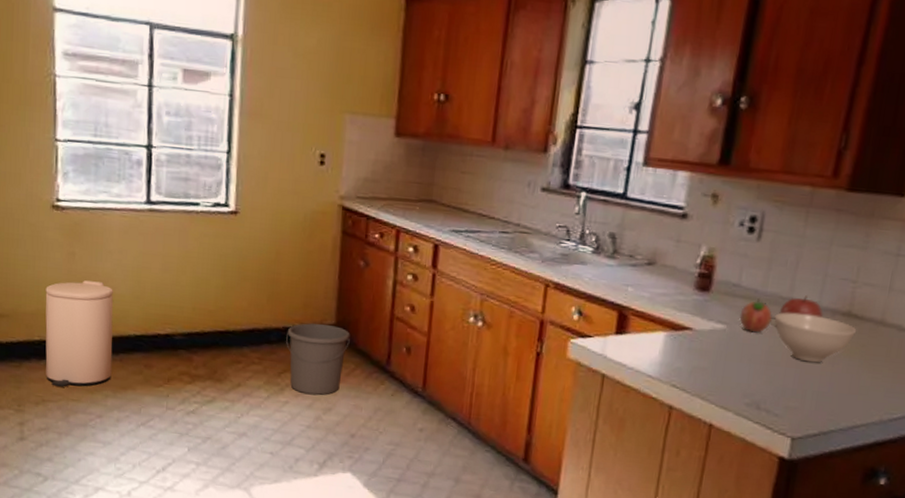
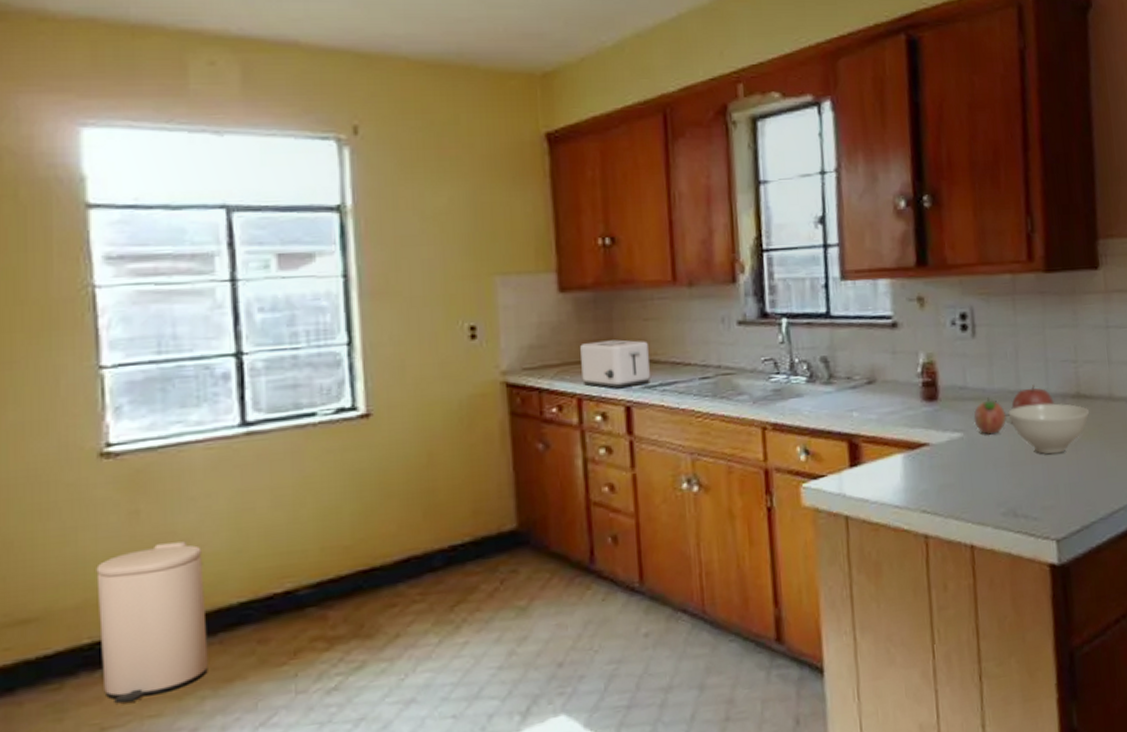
bucket: present [286,323,350,395] -> none [455,530,539,626]
toaster: none [403,184,462,229] -> present [580,339,650,389]

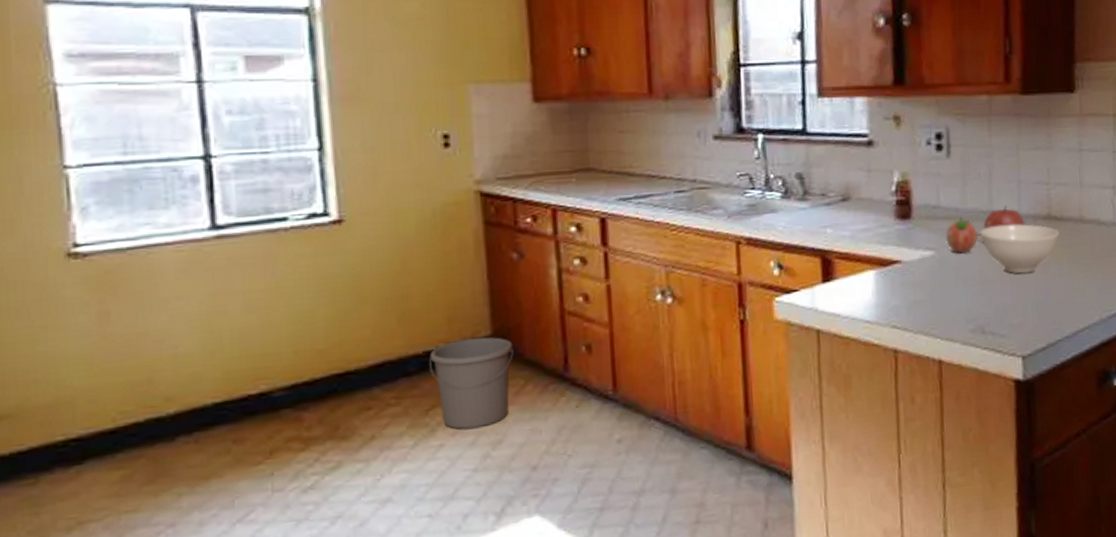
pedal bin: present [96,541,208,704] -> none [68,342,184,500]
bucket: none [455,530,539,626] -> present [429,337,514,430]
toaster: present [580,339,650,389] -> none [555,151,625,201]

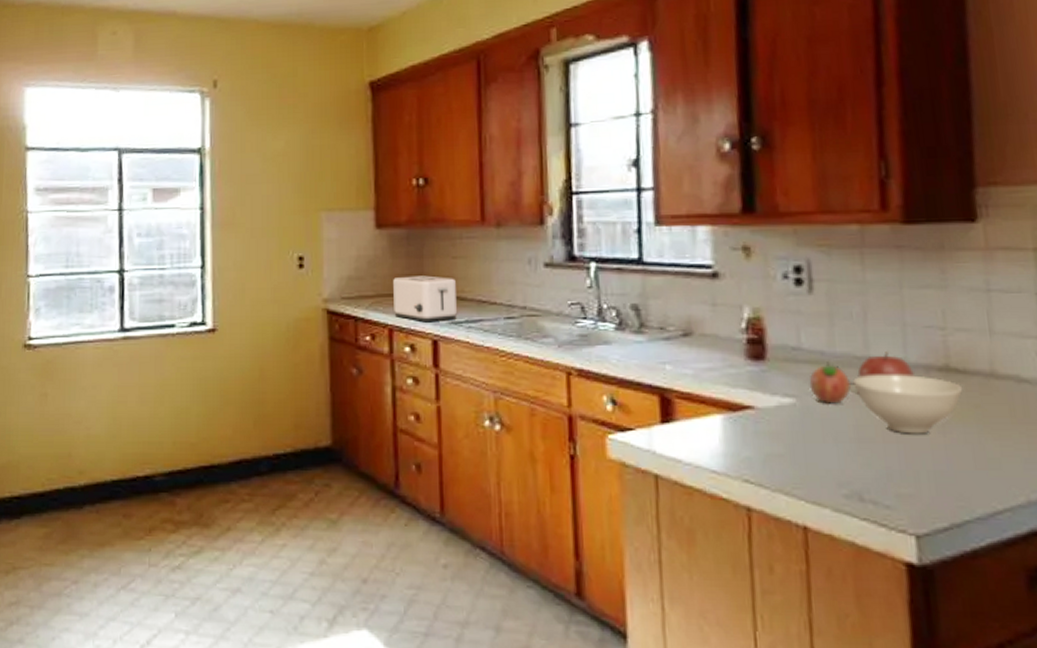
bucket: present [429,337,514,430] -> none [278,447,350,534]
toaster: none [555,151,625,201] -> present [393,275,457,323]

